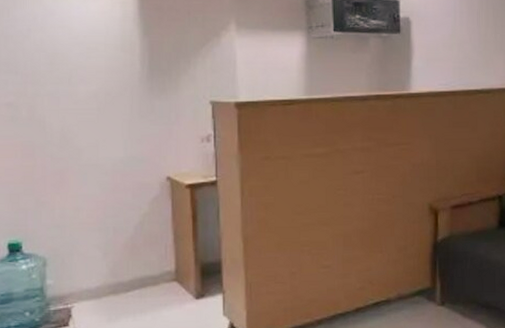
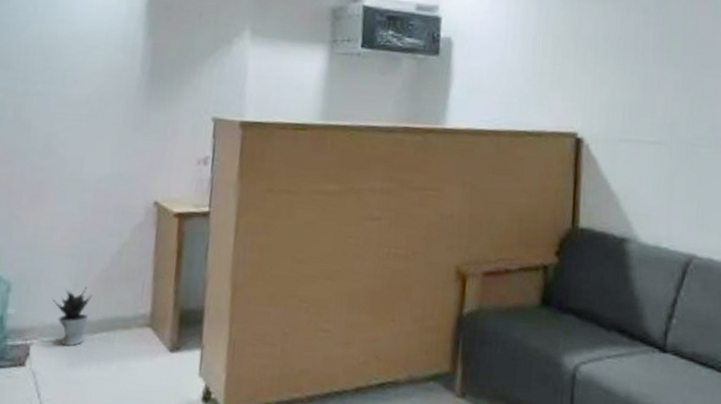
potted plant: none [85,255,122,305] -> present [52,287,92,347]

